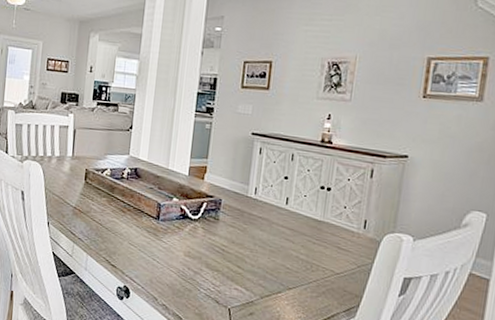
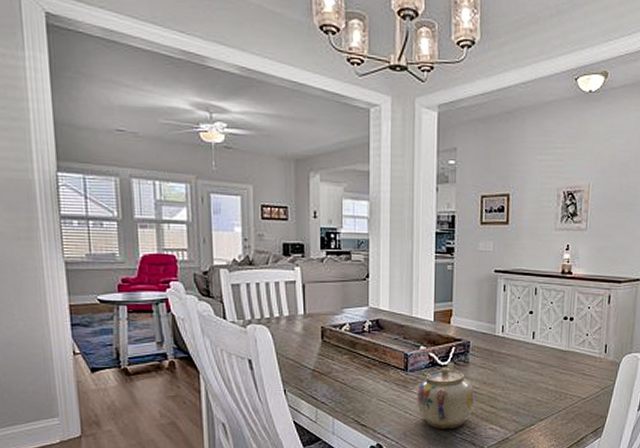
teapot: none [165,216,222,283] -> present [417,362,475,429]

